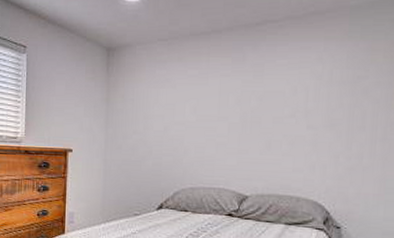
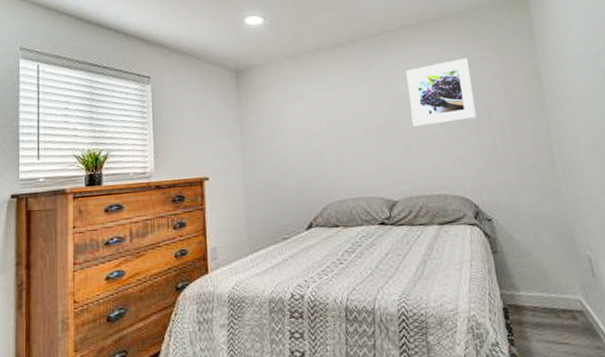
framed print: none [278,60,352,127] -> present [406,58,478,127]

